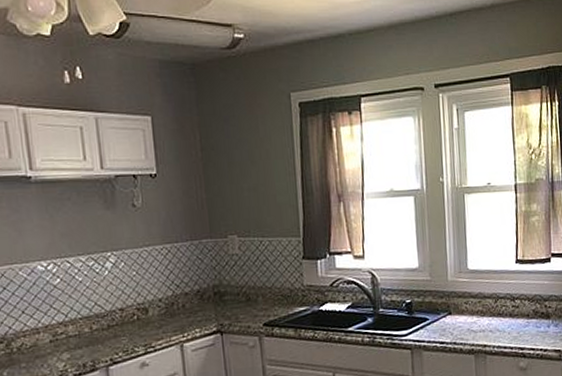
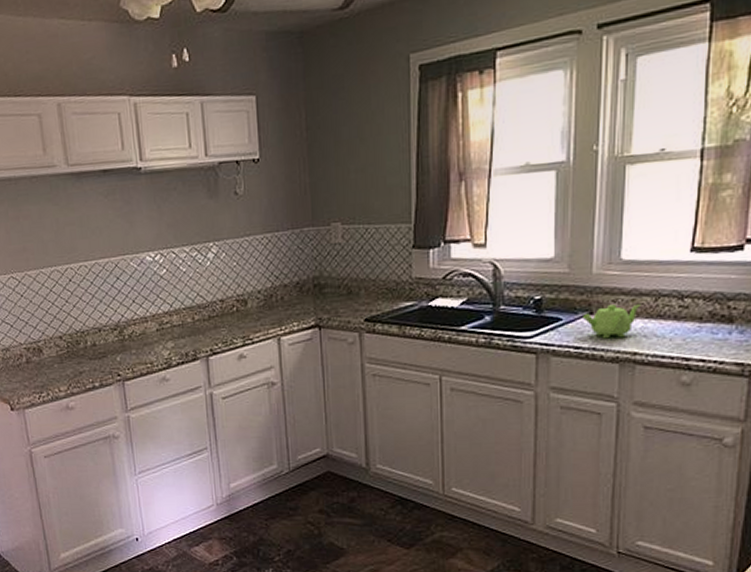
teapot: none [444,306,485,335] -> present [583,305,641,339]

